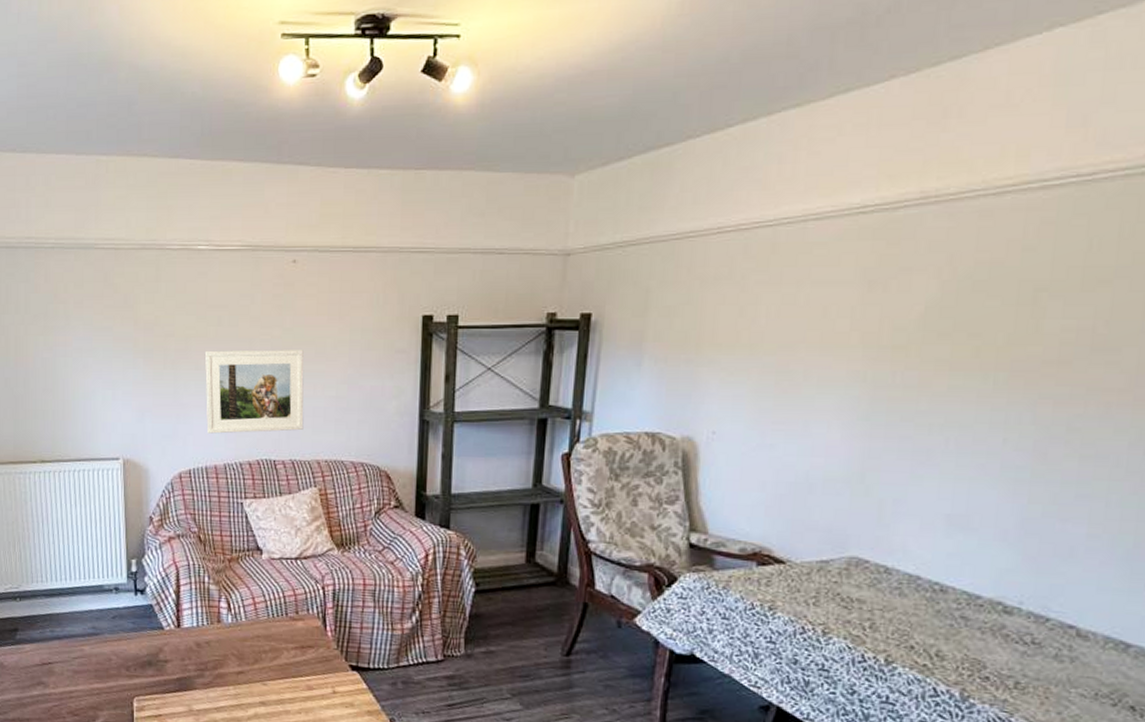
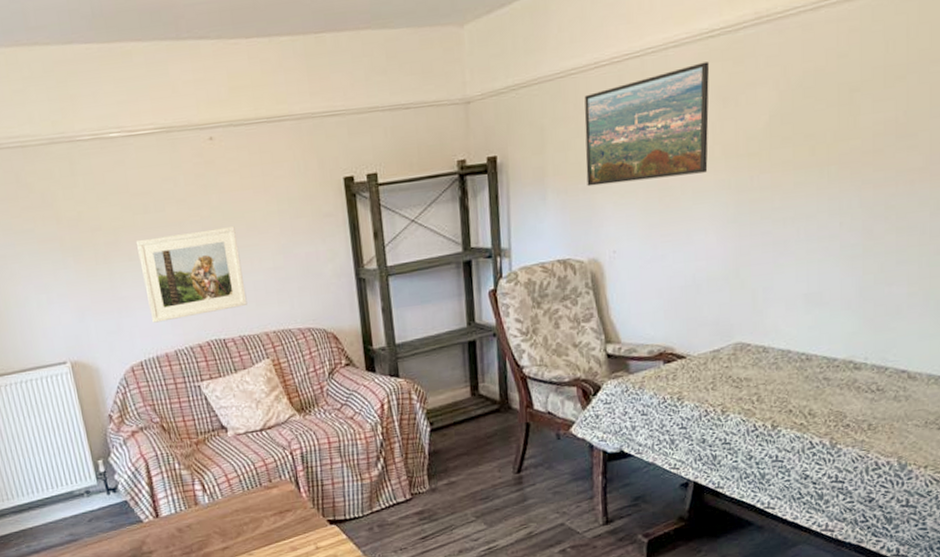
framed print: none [691,239,857,360] -> present [584,61,710,187]

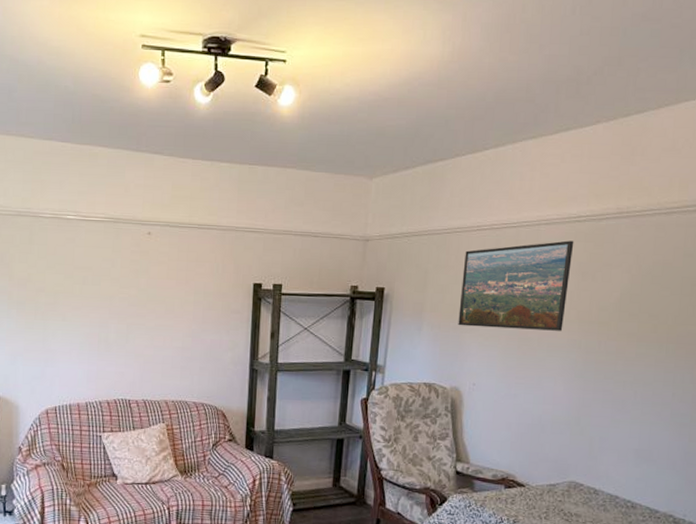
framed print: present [135,226,248,323] -> none [71,305,156,376]

